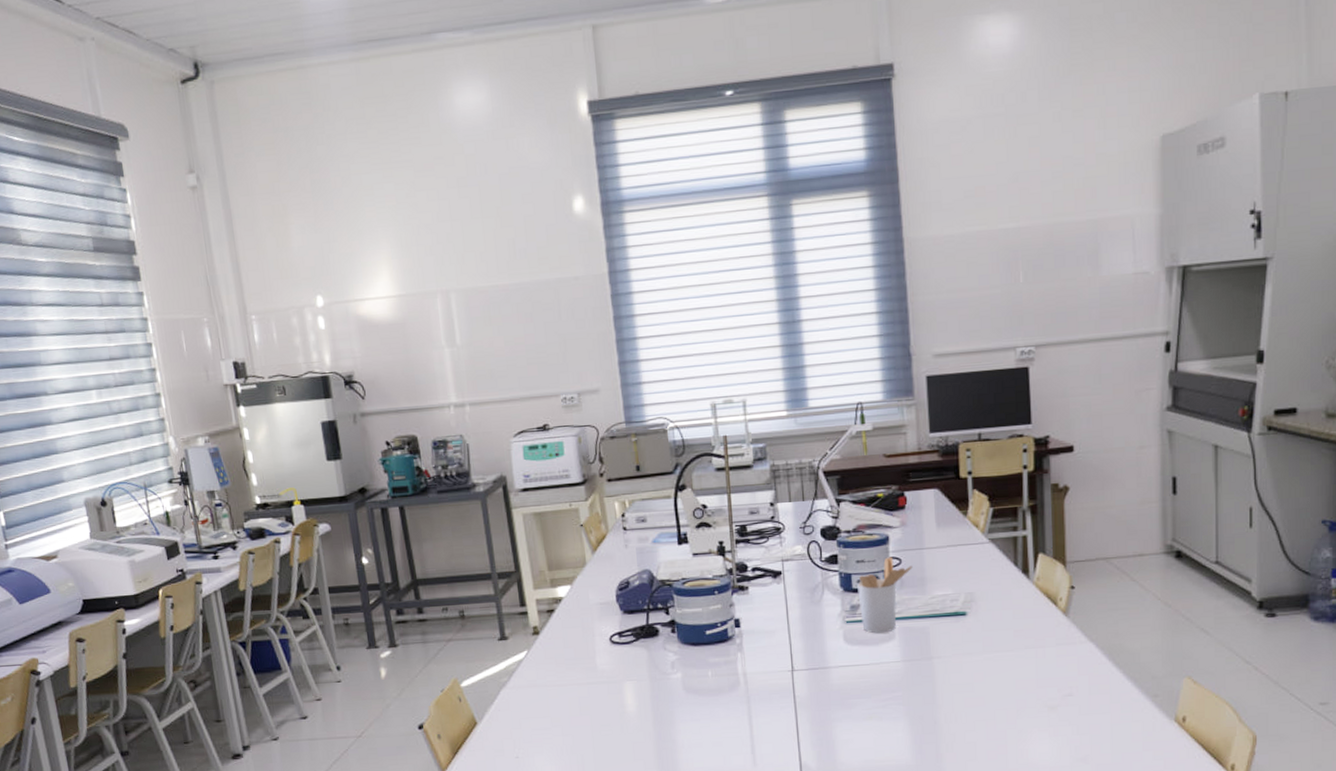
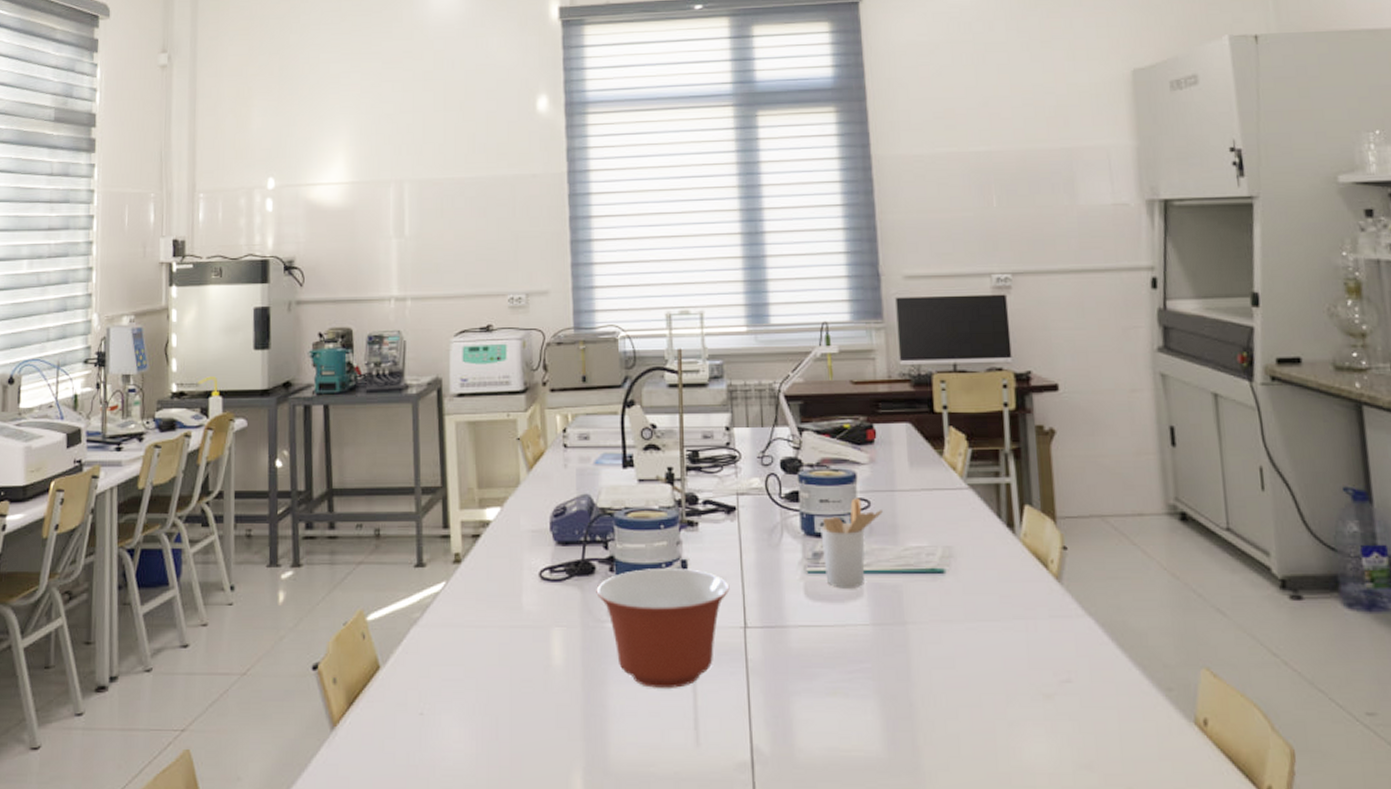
mixing bowl: none [660,626,778,724] -> present [596,569,730,688]

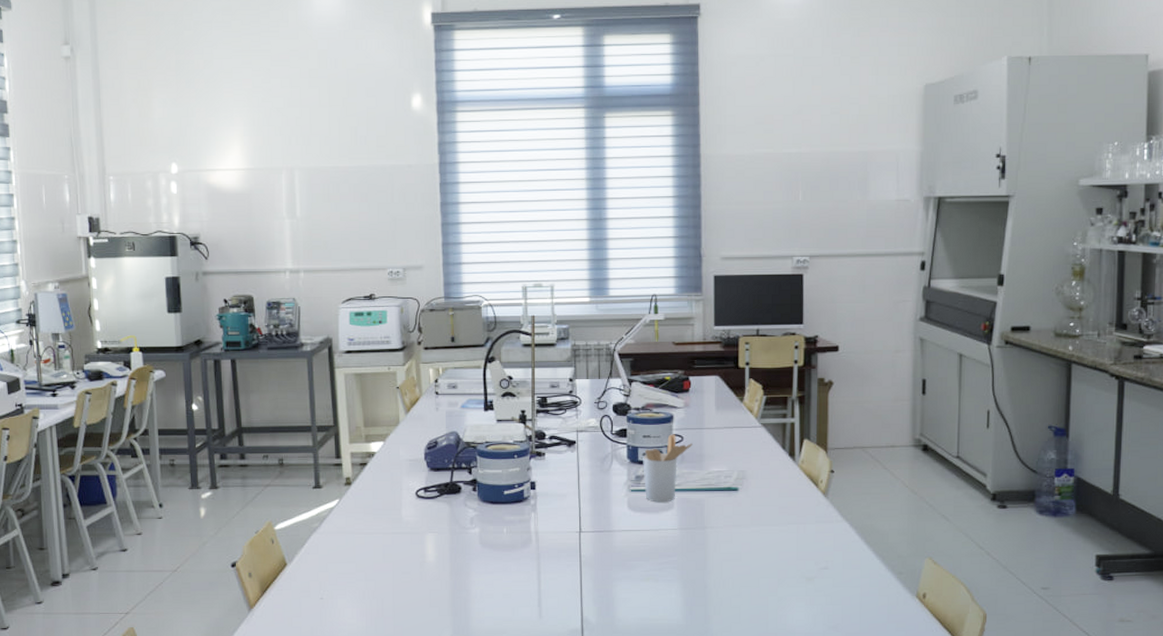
mixing bowl: present [596,569,730,688] -> none [462,488,569,577]

